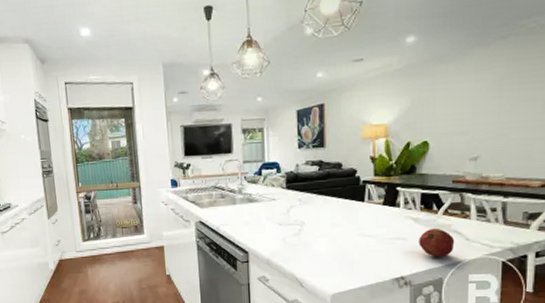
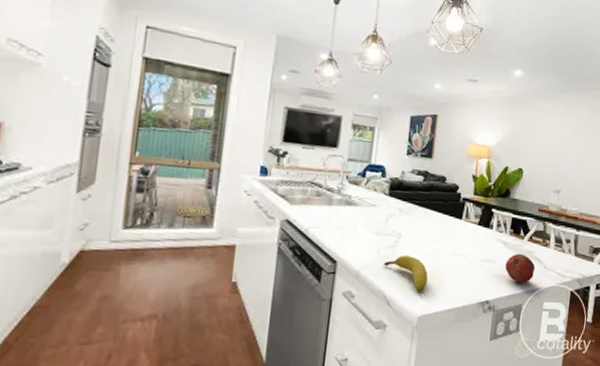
fruit: none [290,240,337,273] -> present [383,254,428,292]

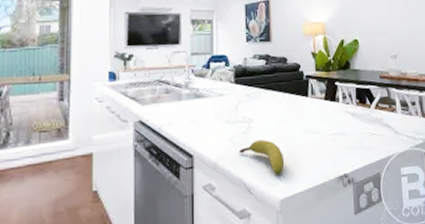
fruit: present [505,253,536,283] -> none [357,122,387,152]

